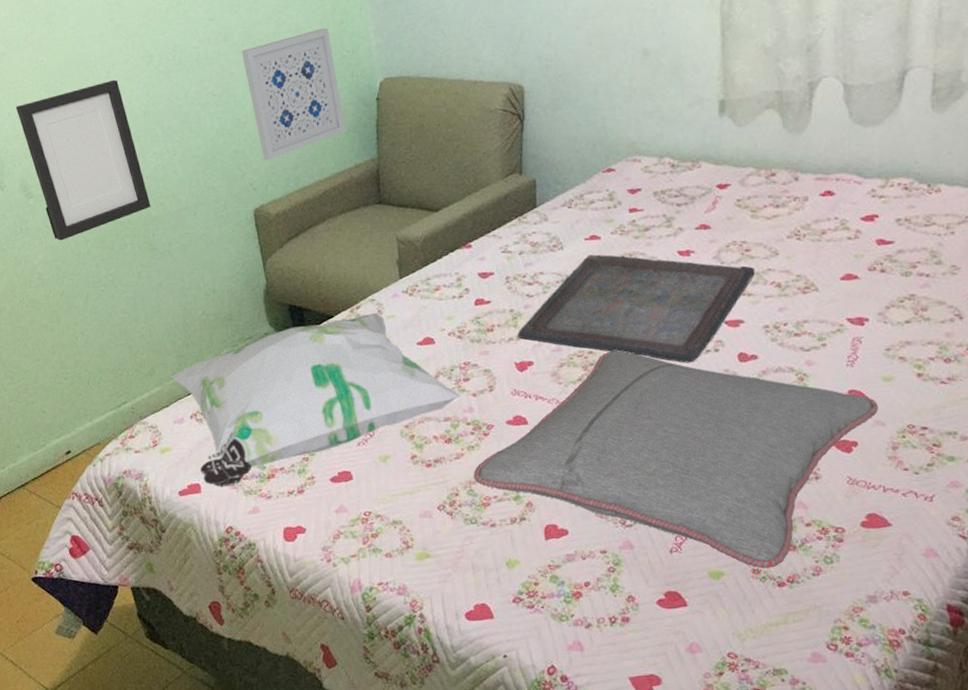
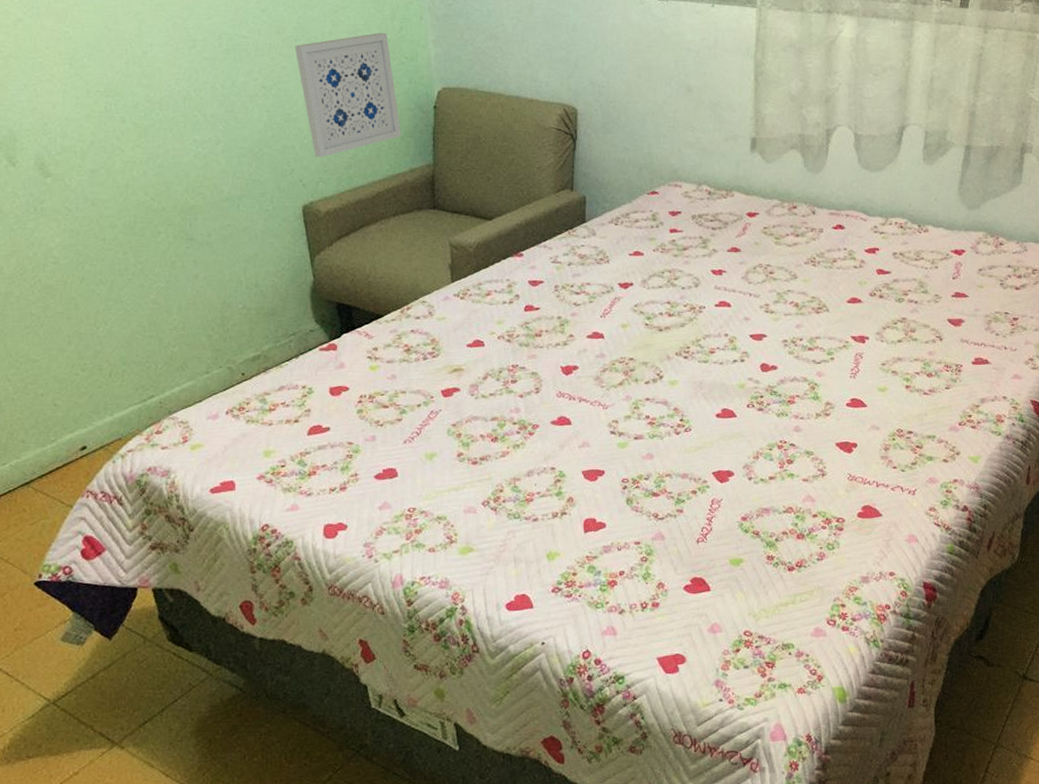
picture frame: present [15,79,151,241] -> none [33,60,189,224]
decorative pillow: present [169,313,460,488] -> none [204,315,507,485]
pillow: present [473,350,878,568] -> none [518,358,874,555]
serving tray: present [518,254,755,363] -> none [564,269,777,372]

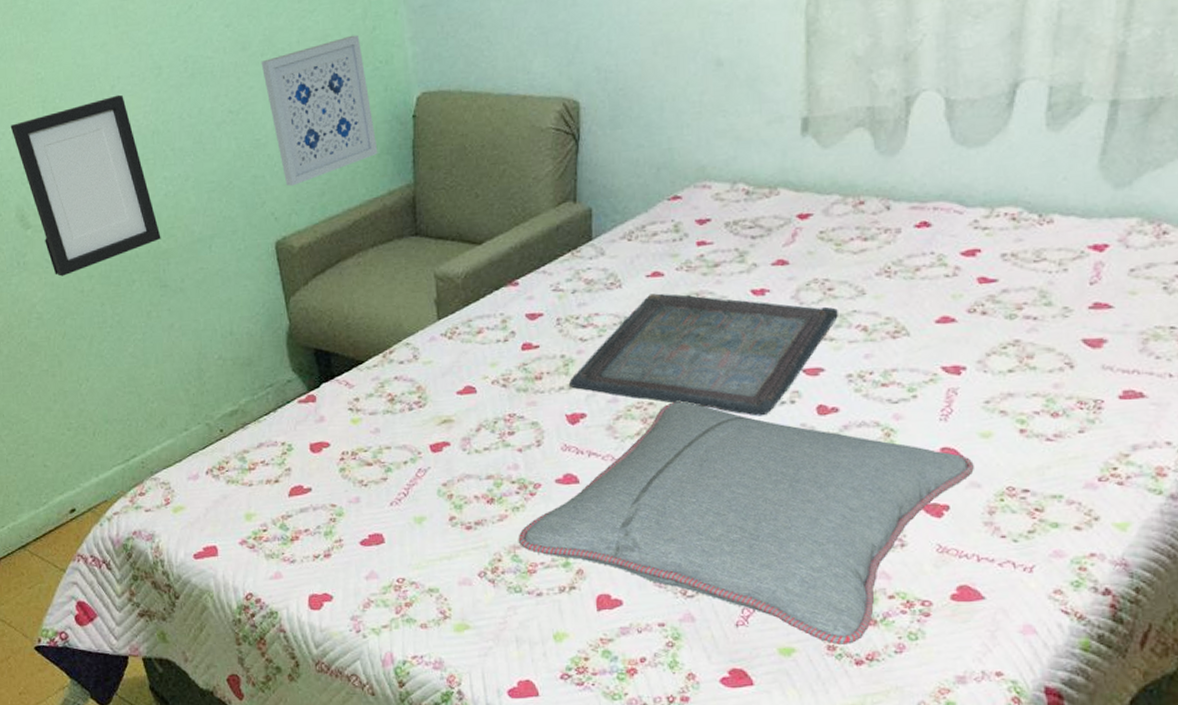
picture frame: none [33,60,189,224] -> present [10,94,161,277]
pillow: none [518,358,874,555] -> present [518,401,974,645]
serving tray: none [564,269,777,372] -> present [569,293,838,417]

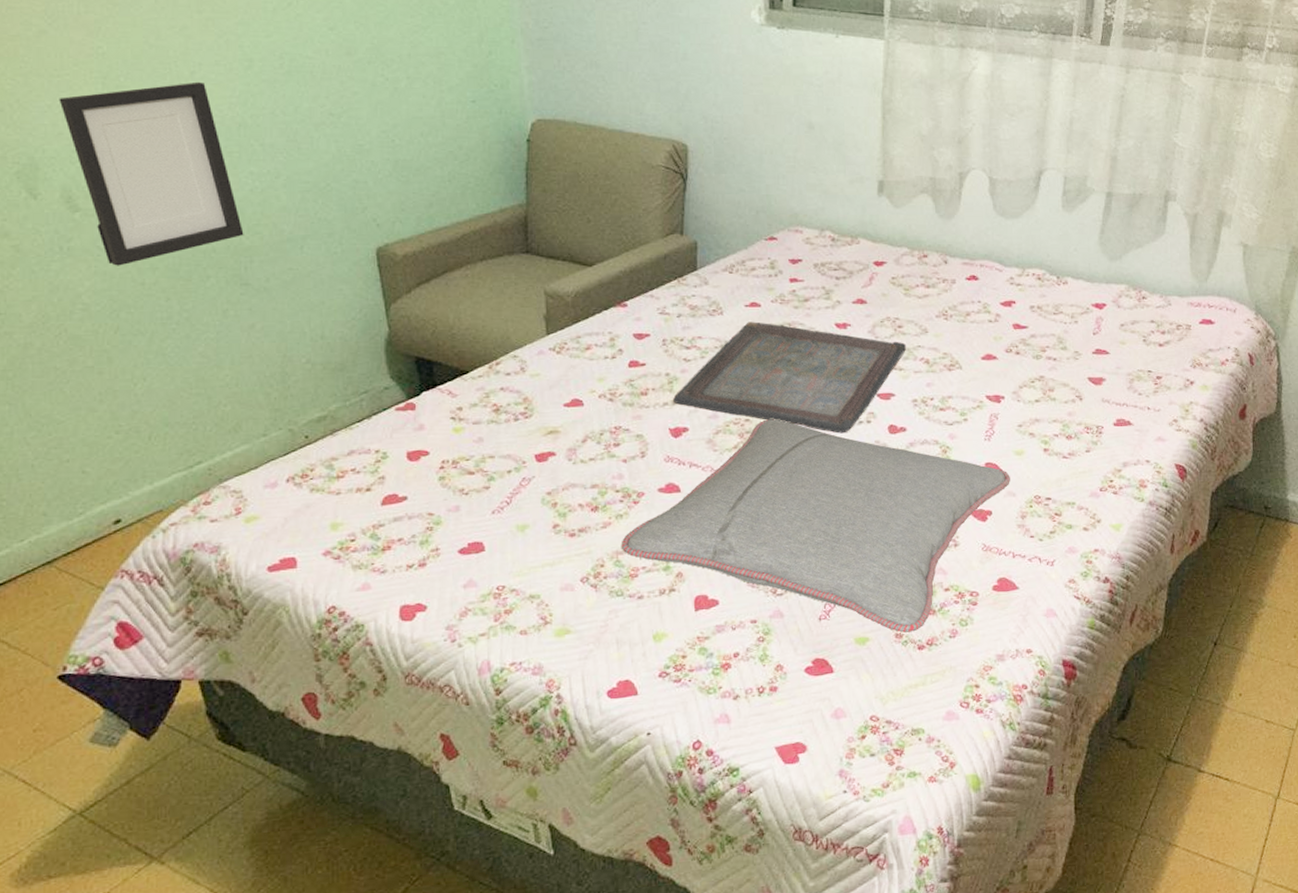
wall art: present [261,34,378,187] -> none [367,56,490,195]

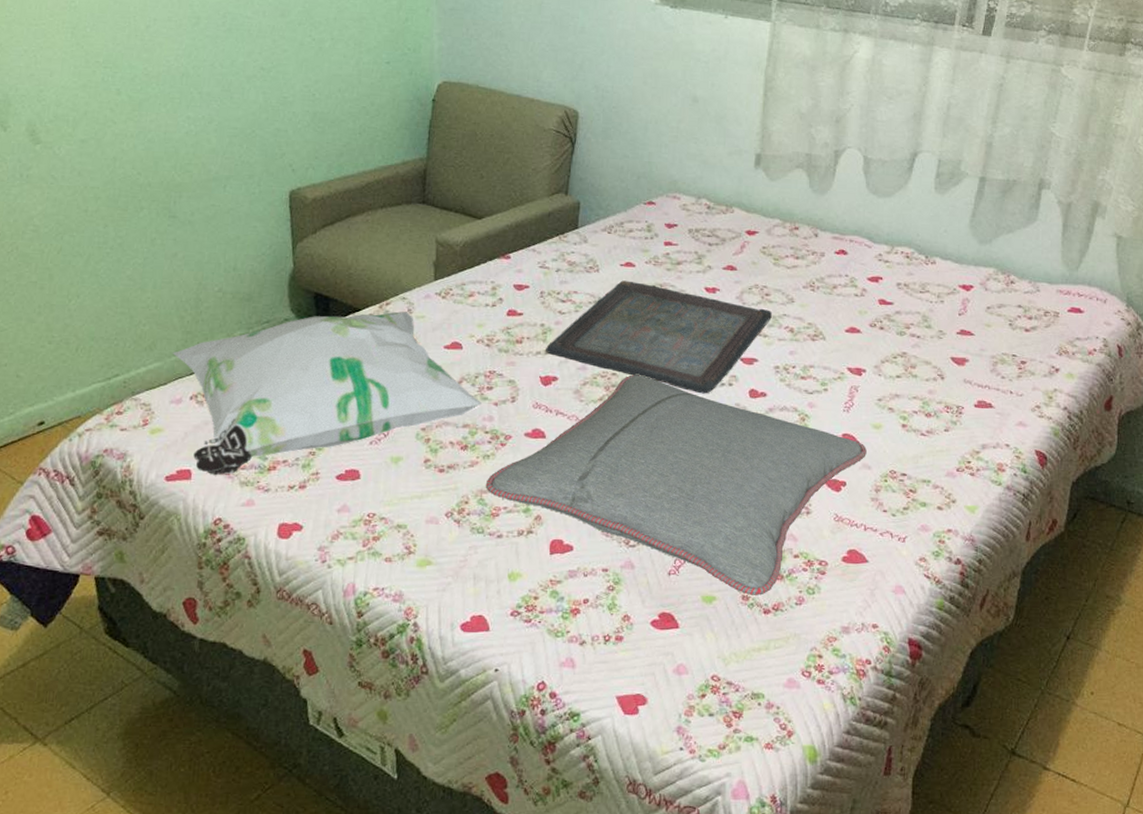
picture frame: present [59,81,244,266] -> none [34,35,177,194]
decorative pillow: none [260,371,609,562] -> present [172,311,482,476]

